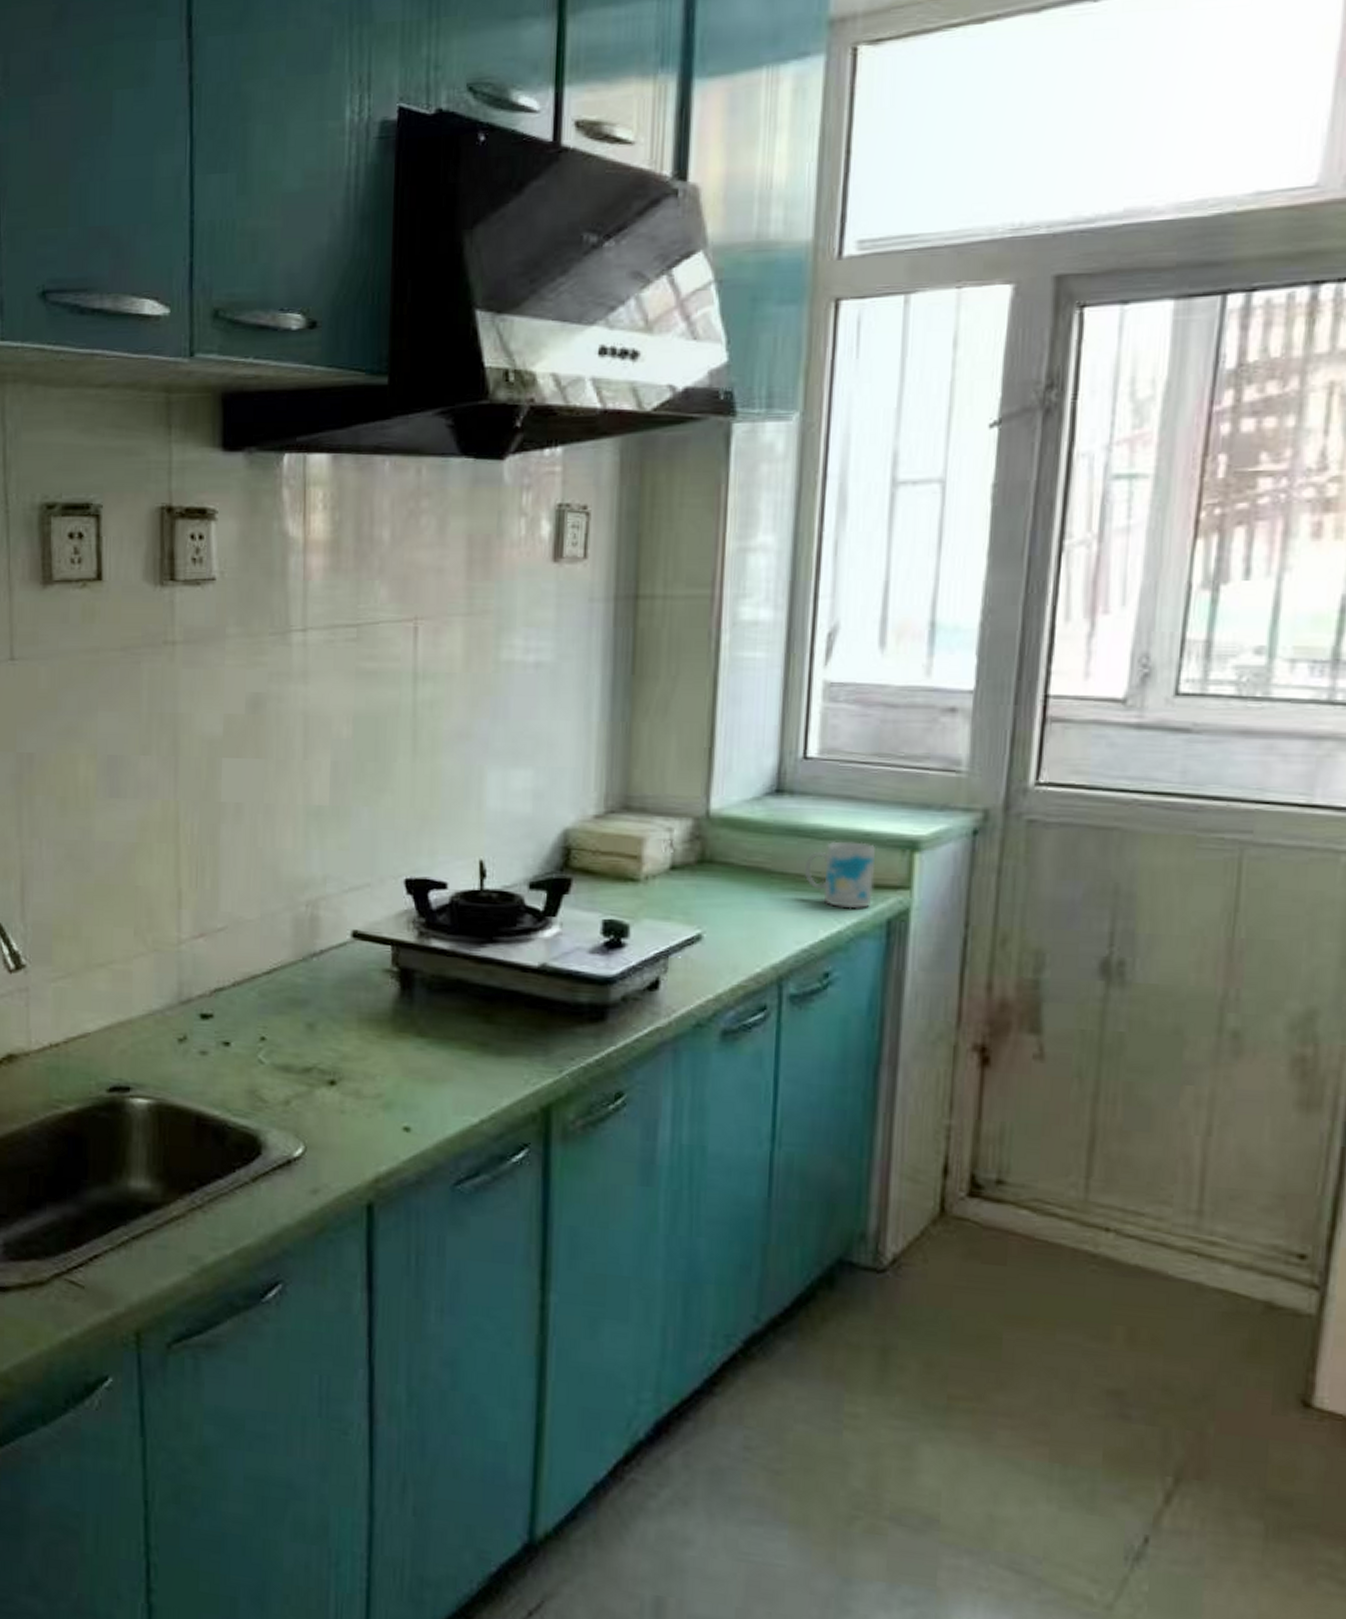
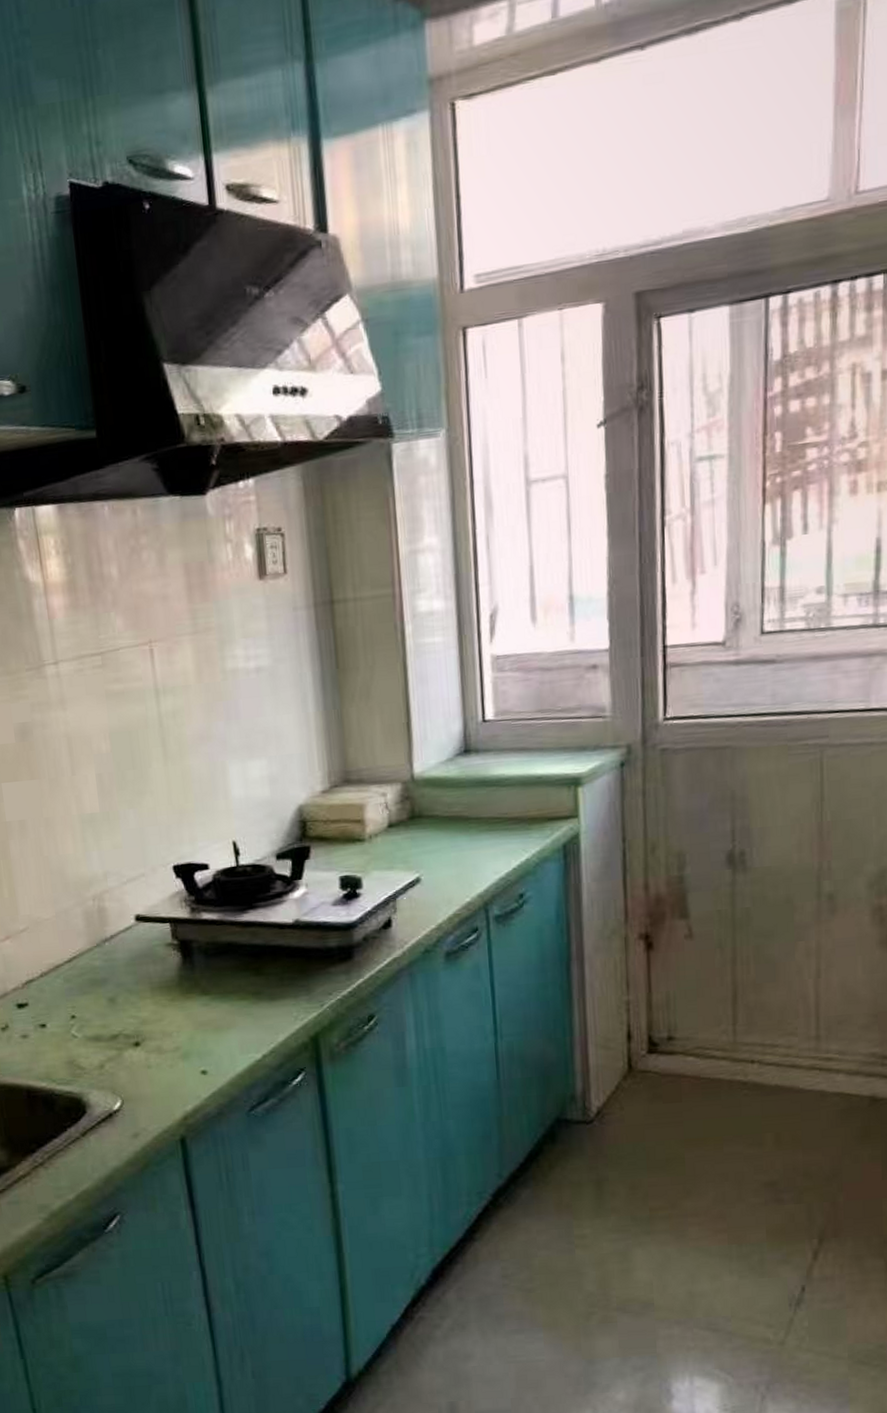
mug: present [804,841,876,909] -> none [493,784,550,840]

